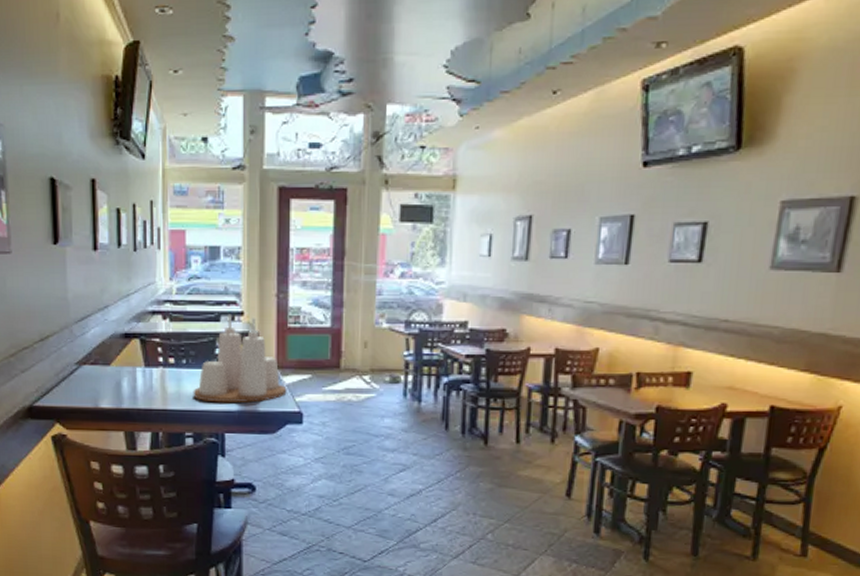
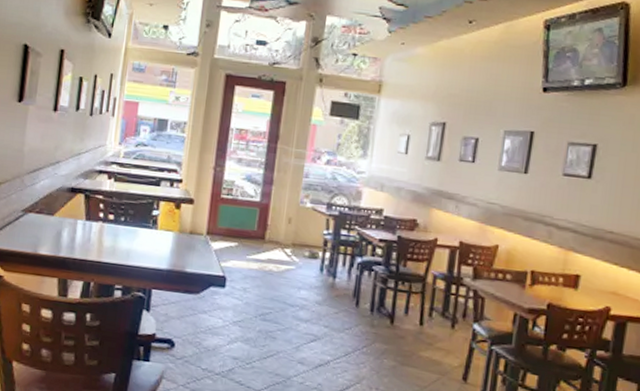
condiment set: present [193,313,287,403] -> none [126,180,214,263]

